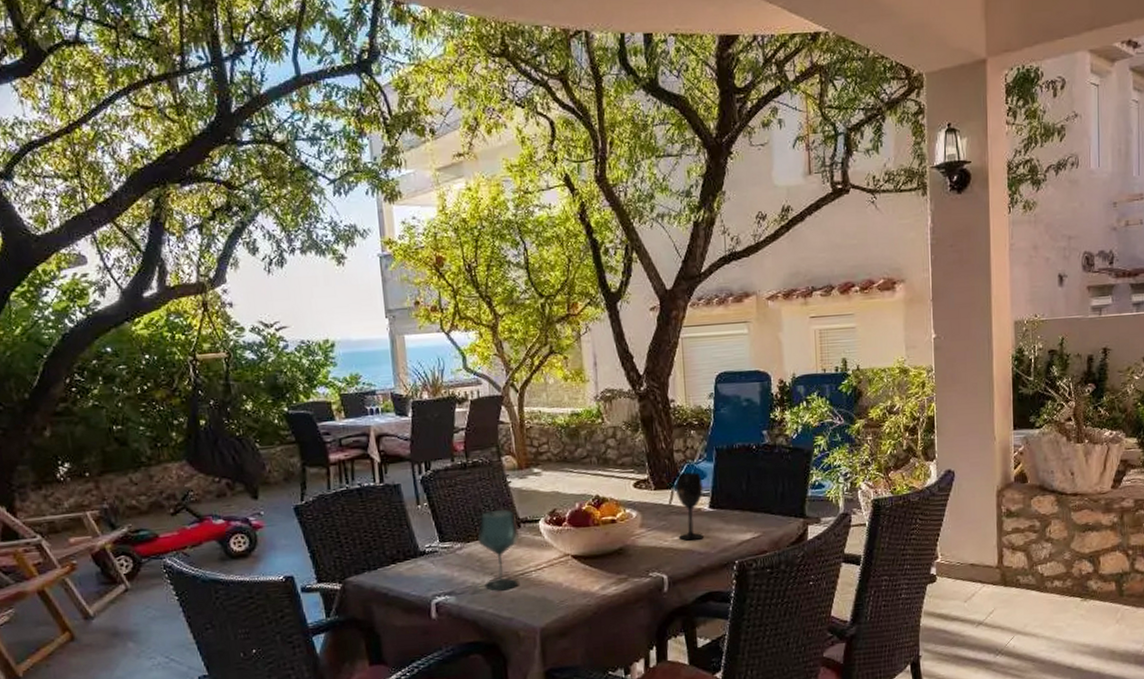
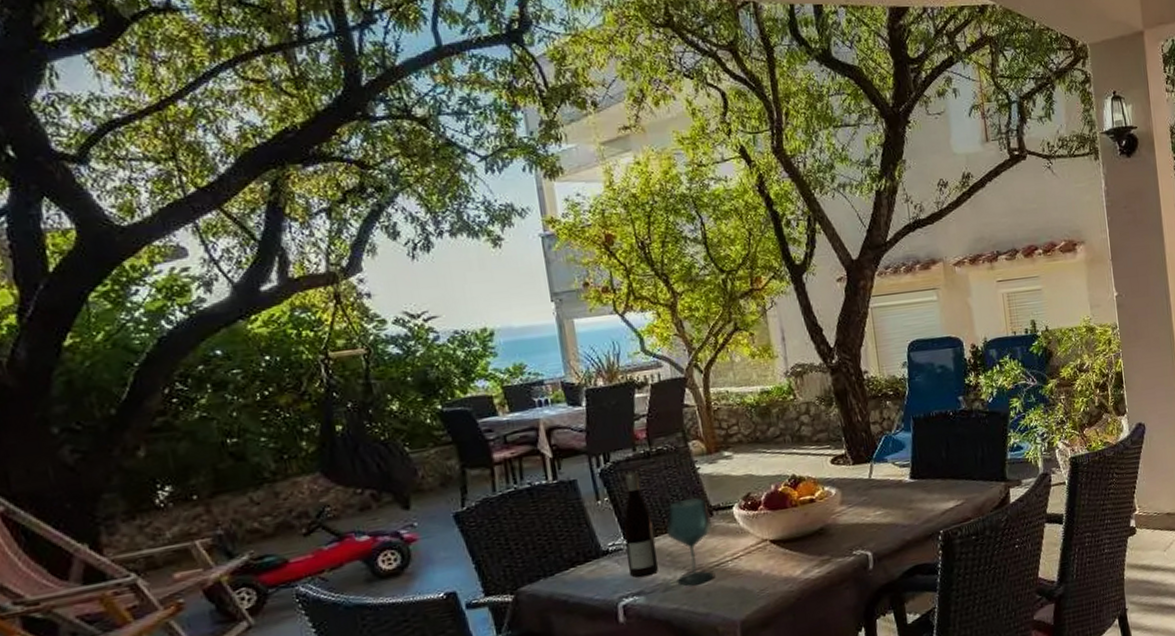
bottle: none [439,481,469,579] -> present [623,471,658,578]
wine glass: present [676,472,703,541] -> none [874,443,906,515]

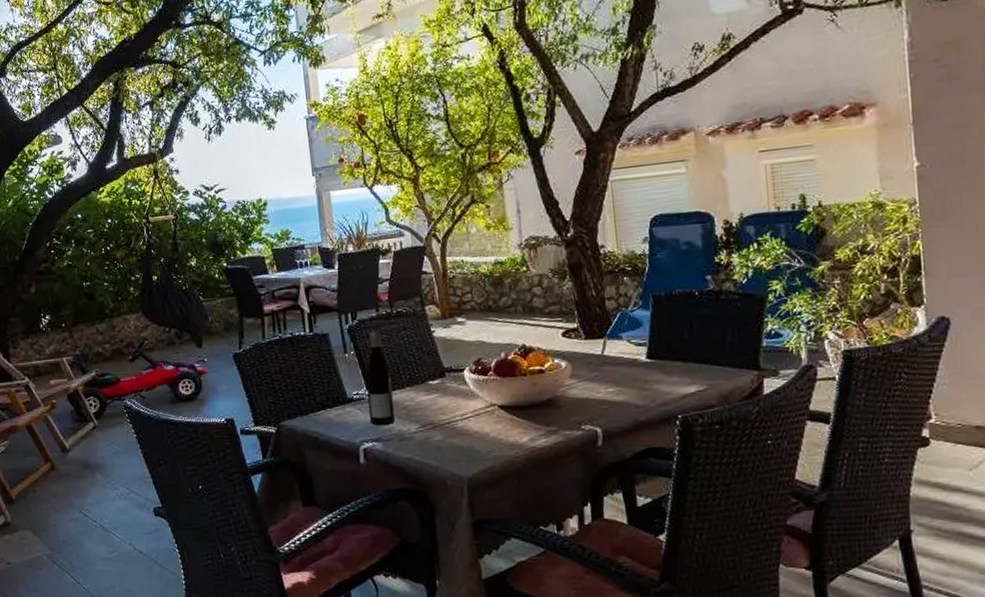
wine glass: present [666,497,713,587] -> none [402,358,445,440]

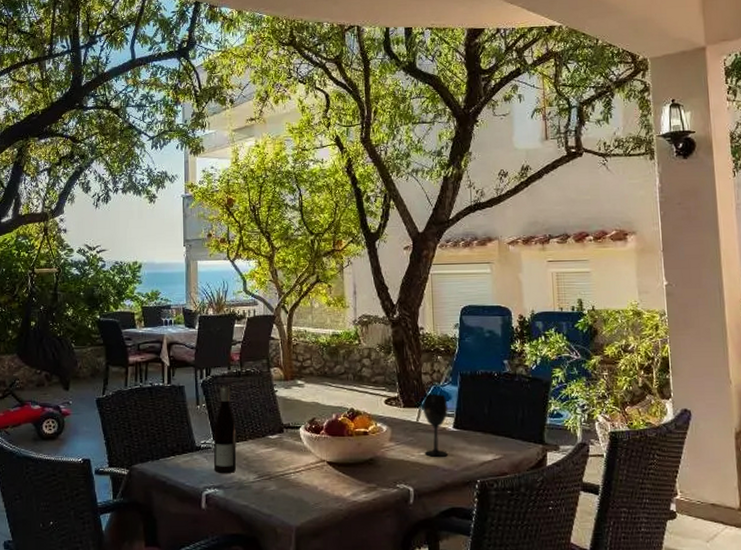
wine glass: none [608,320,641,393] -> present [423,393,448,457]

